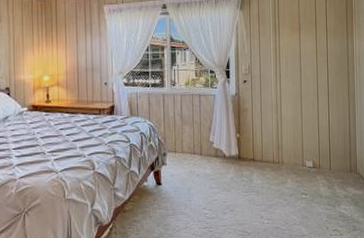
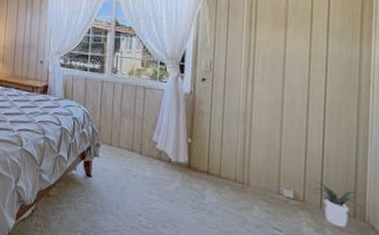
potted plant: none [325,150,355,182] -> present [313,182,363,228]

